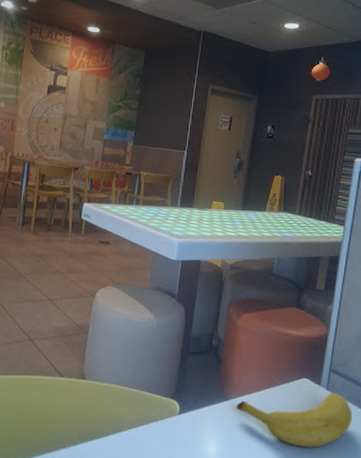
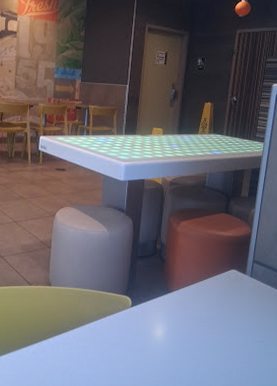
banana: present [236,392,353,448] -> none [178,279,271,324]

